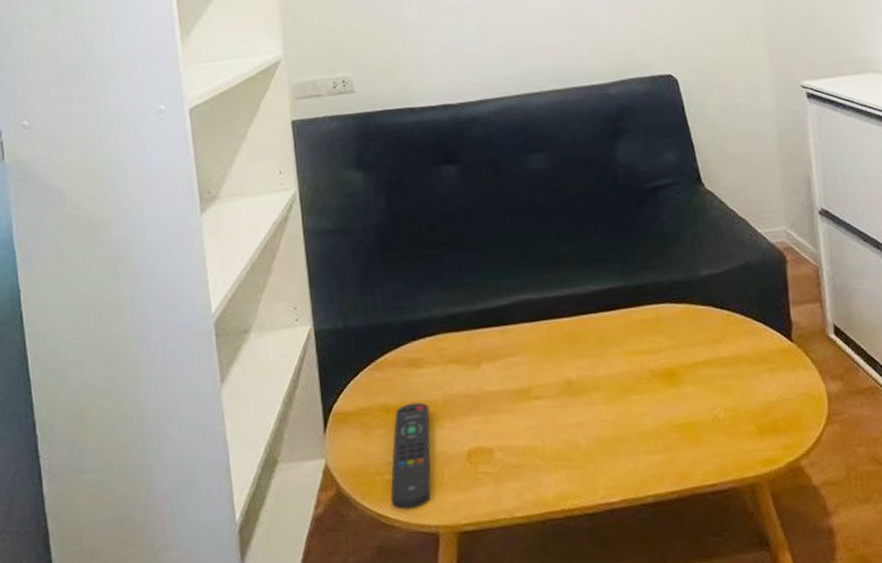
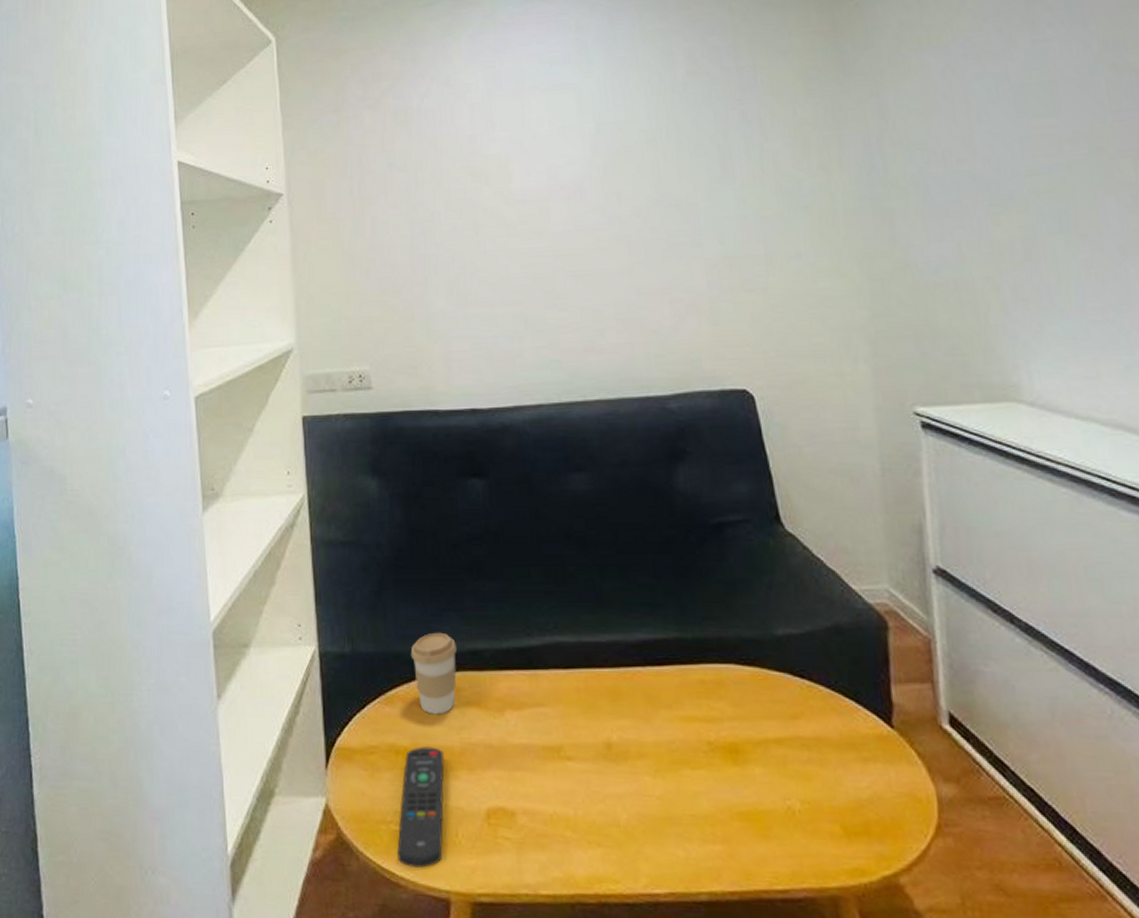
coffee cup: none [397,301,438,374] -> present [410,632,457,715]

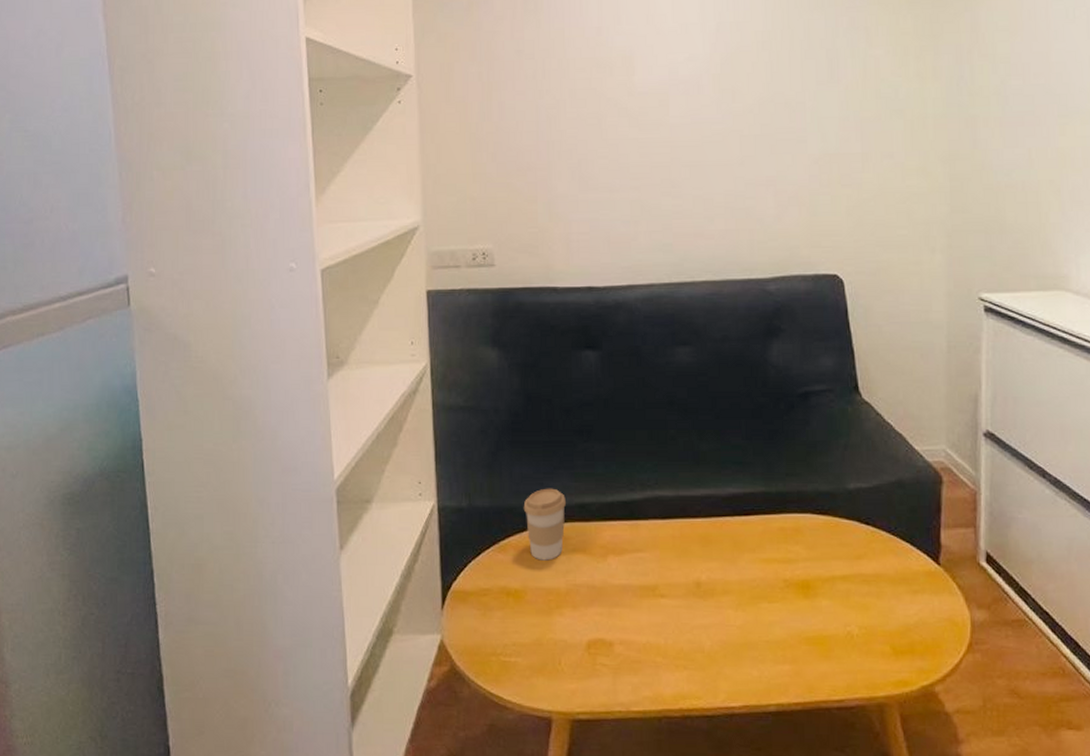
remote control: present [397,746,444,868] -> none [506,588,551,692]

